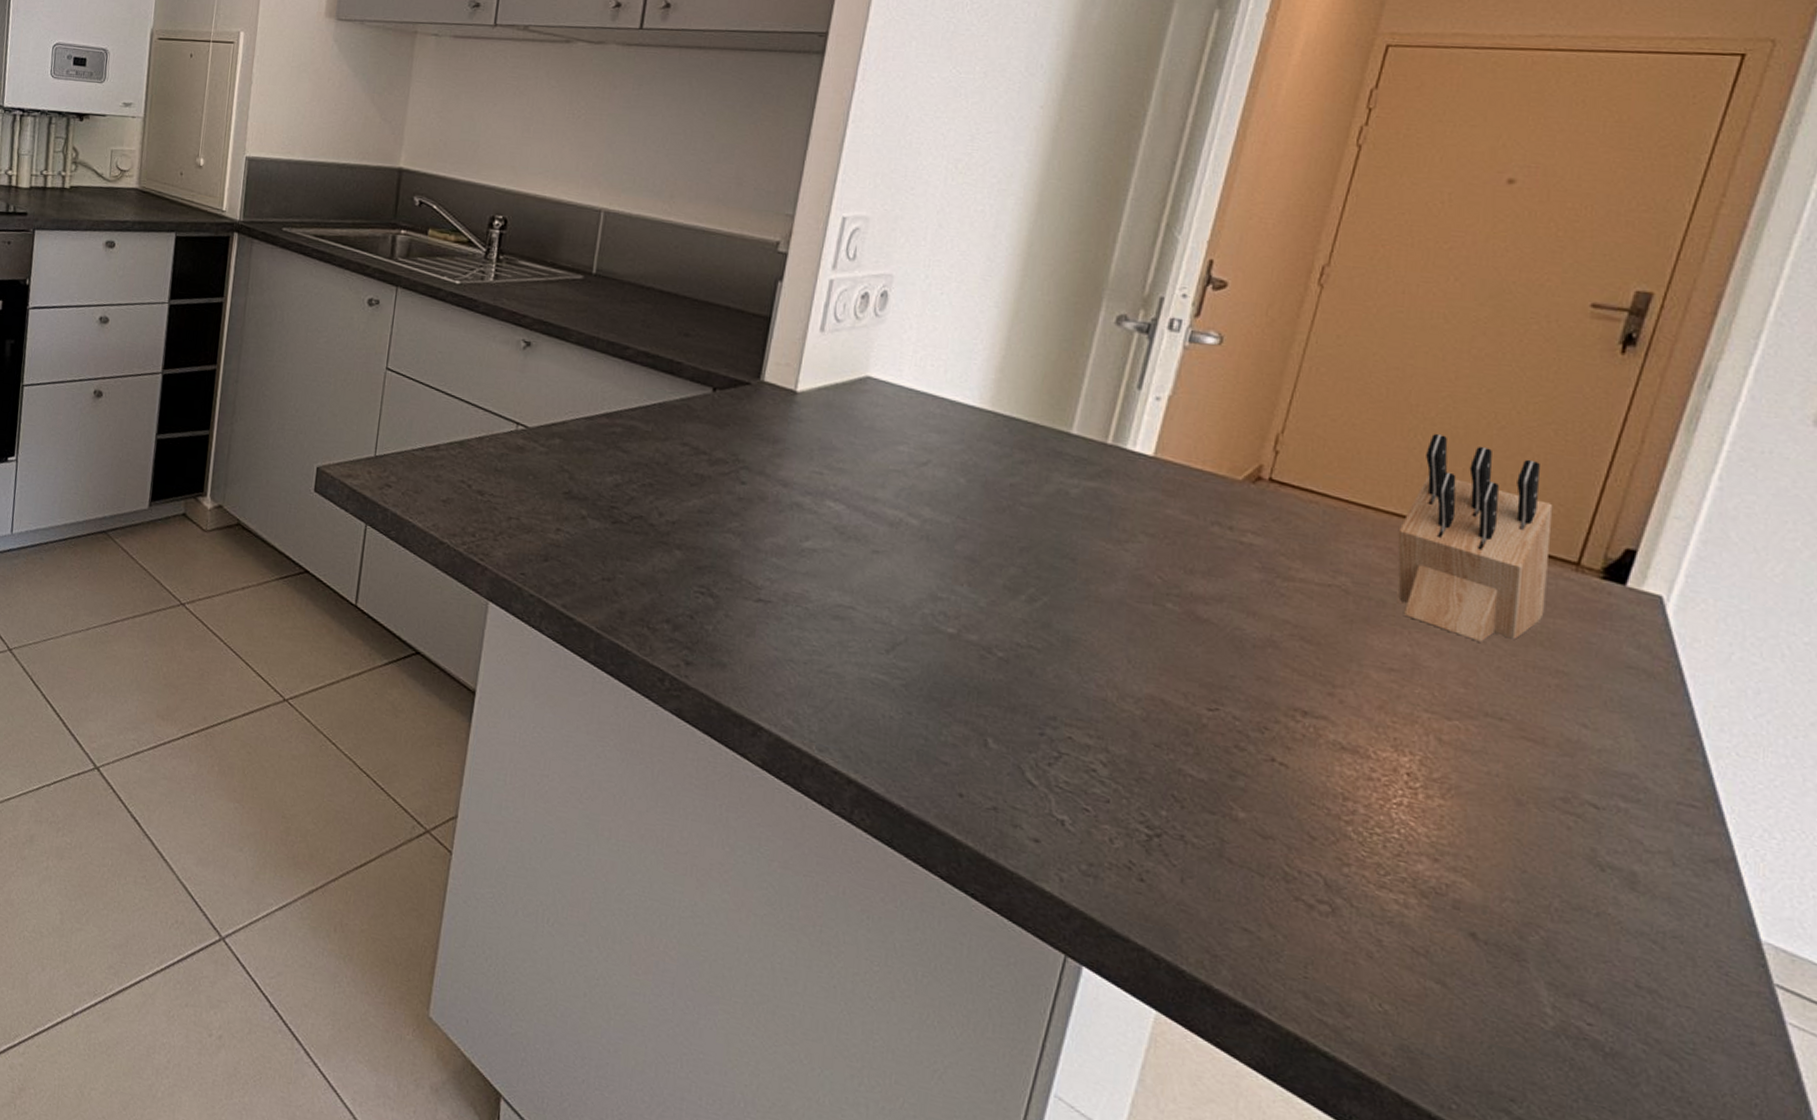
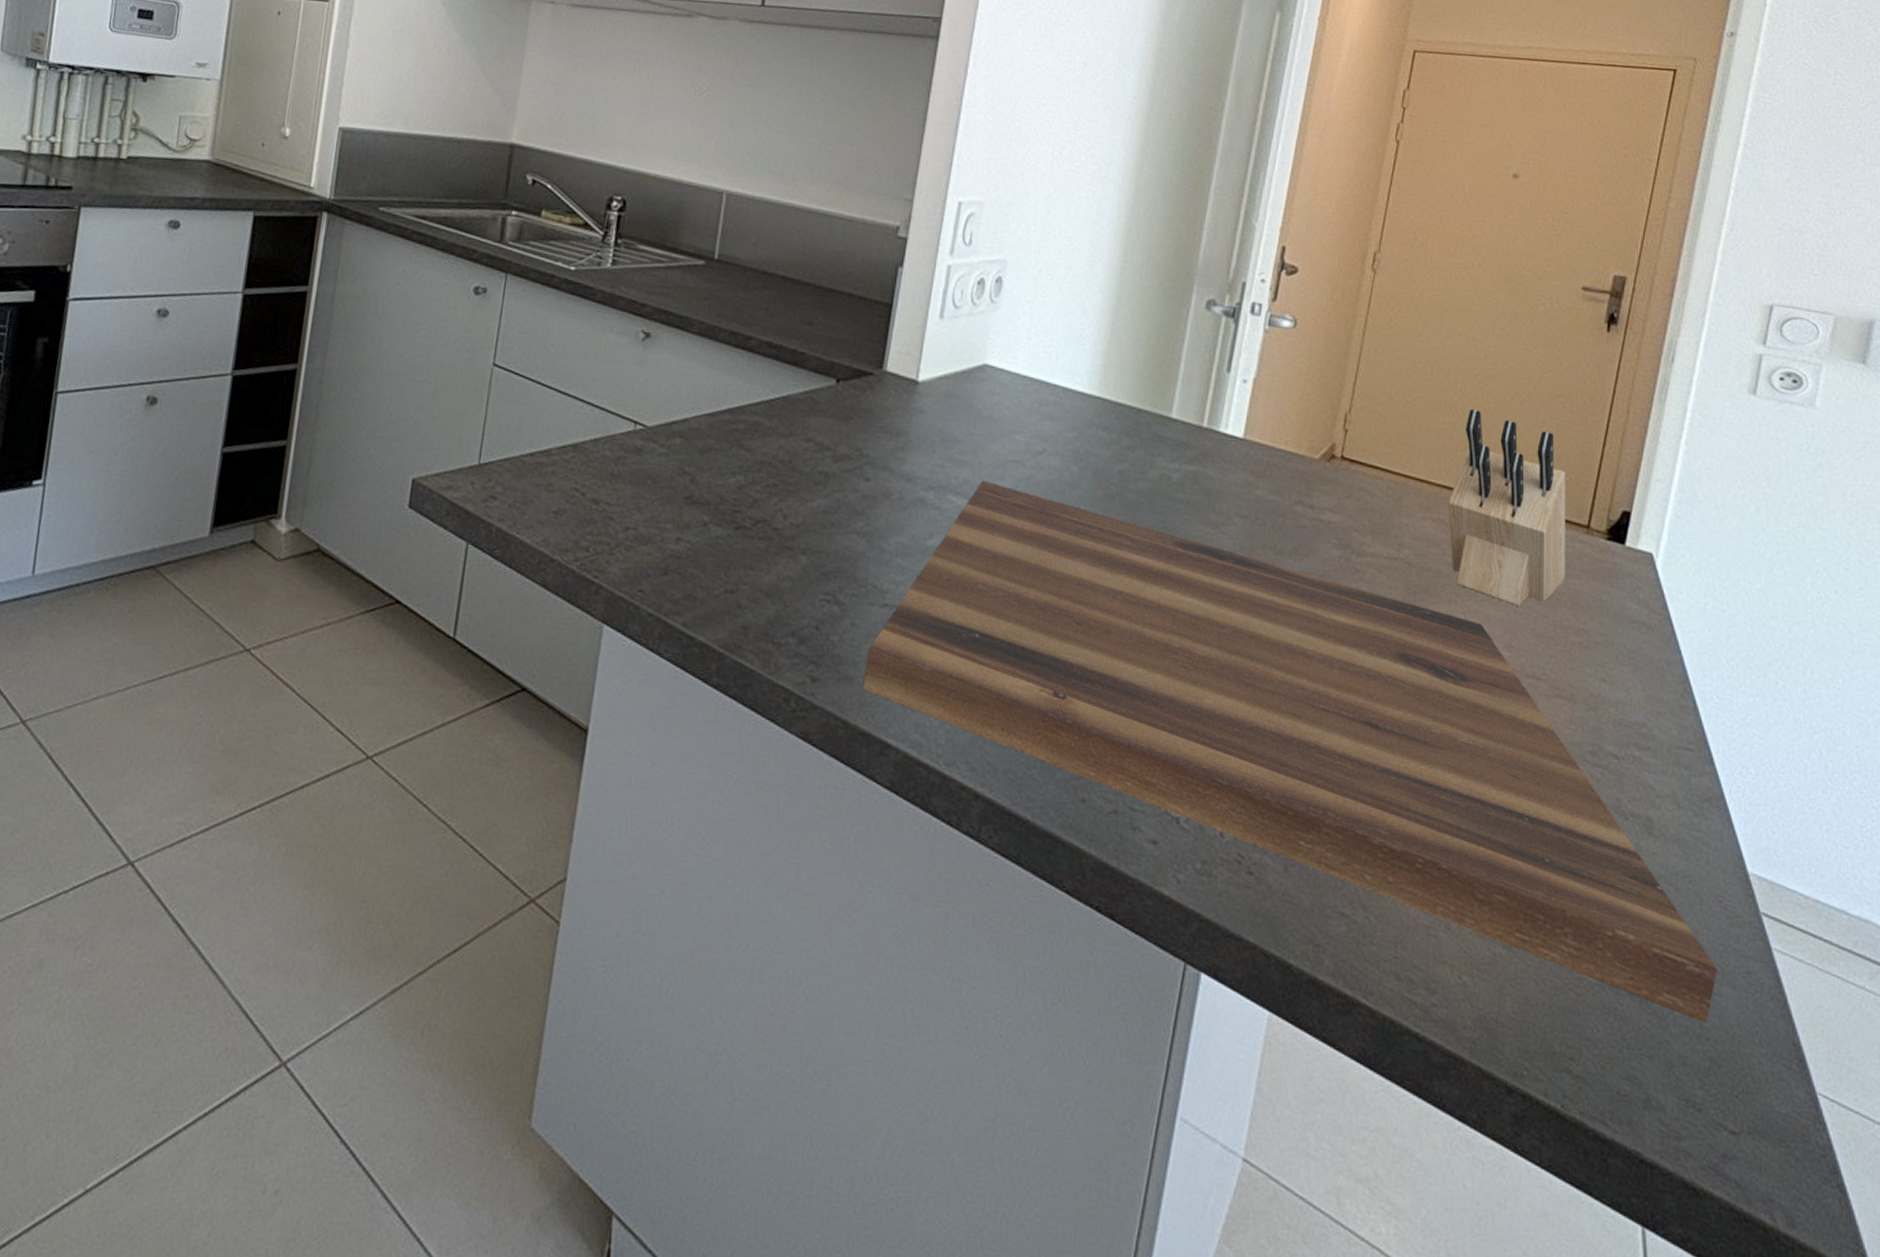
cutting board: none [736,487,1711,1088] -> present [862,479,1718,1023]

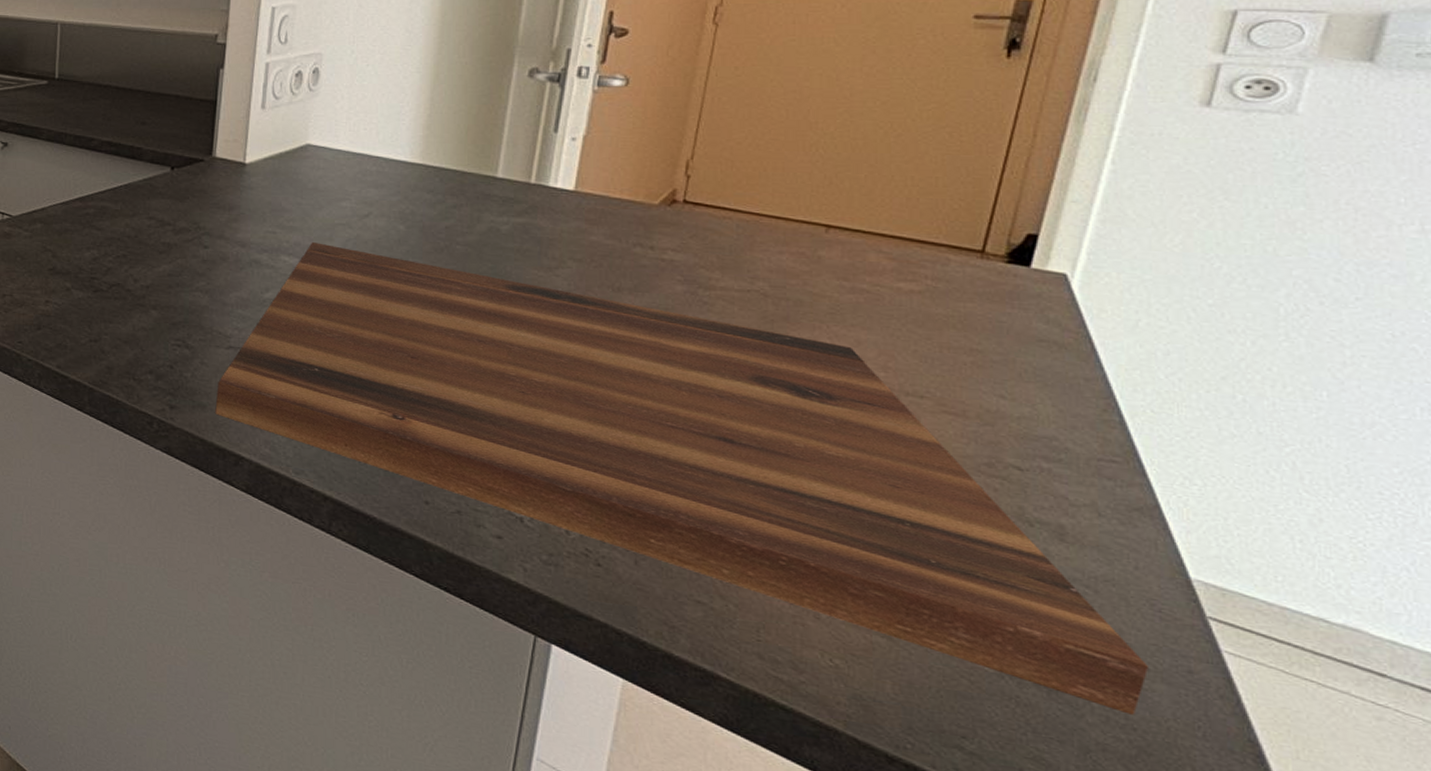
knife block: present [1448,409,1566,606] -> none [809,147,955,330]

